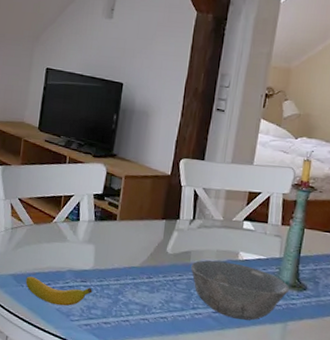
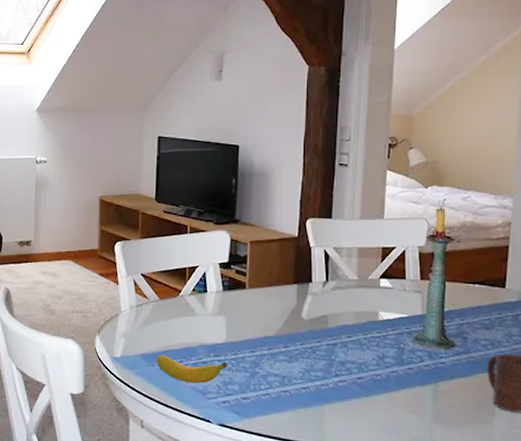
bowl: present [191,260,289,321] -> none [329,322,436,384]

